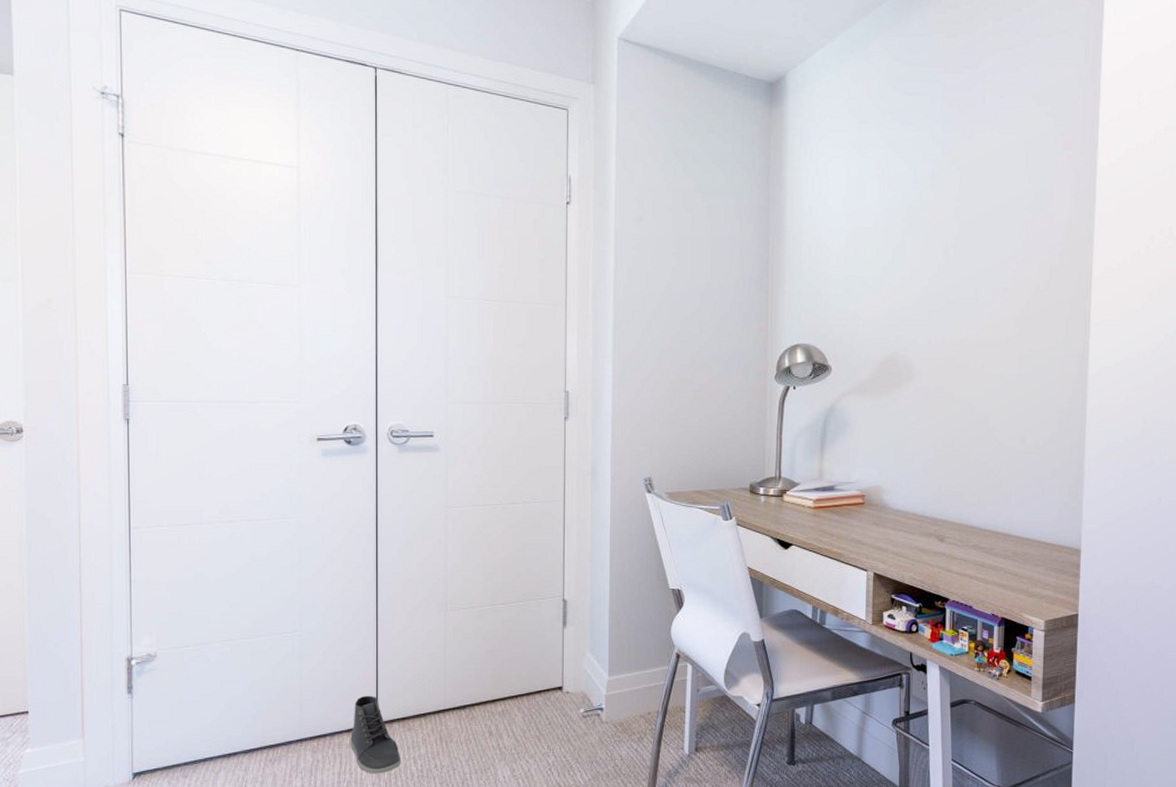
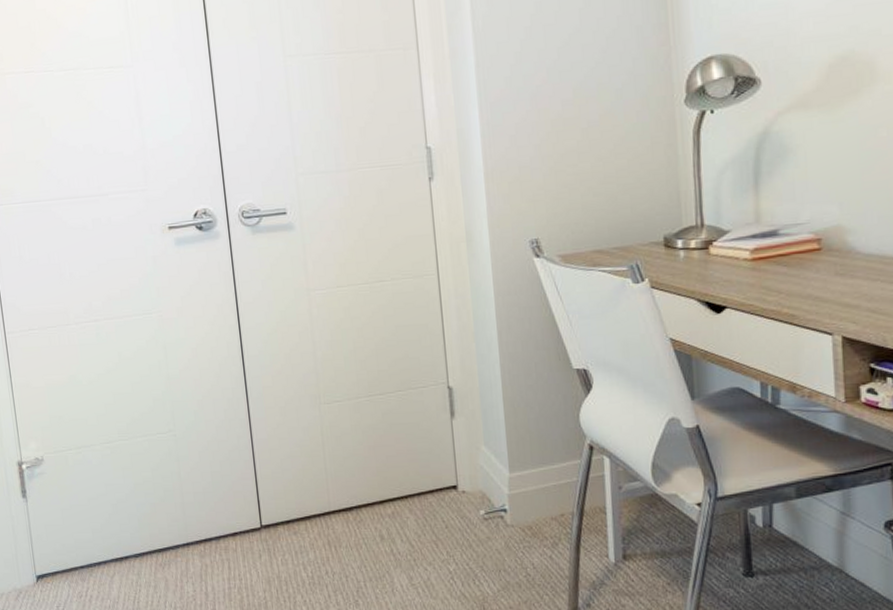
sneaker: present [350,695,401,774] -> none [235,497,291,580]

